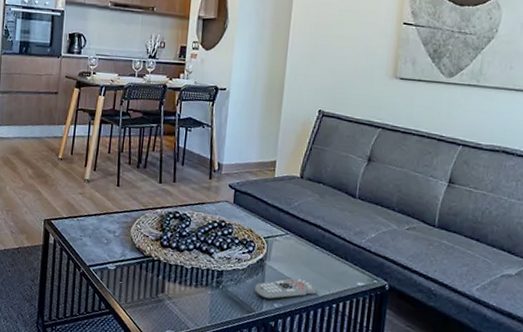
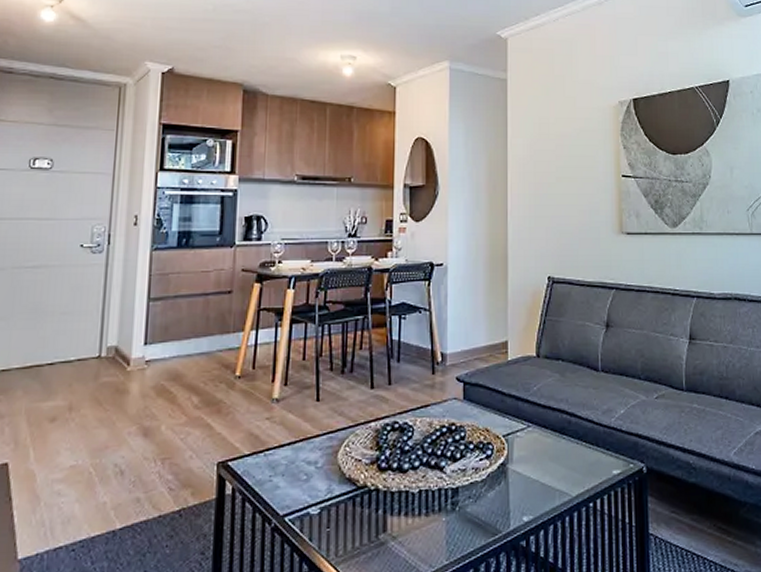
remote control: present [255,277,317,300] -> none [499,478,570,513]

